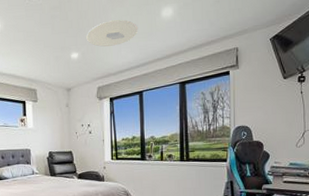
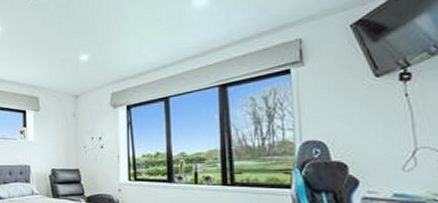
ceiling light: present [86,20,139,47] -> none [98,13,163,46]

